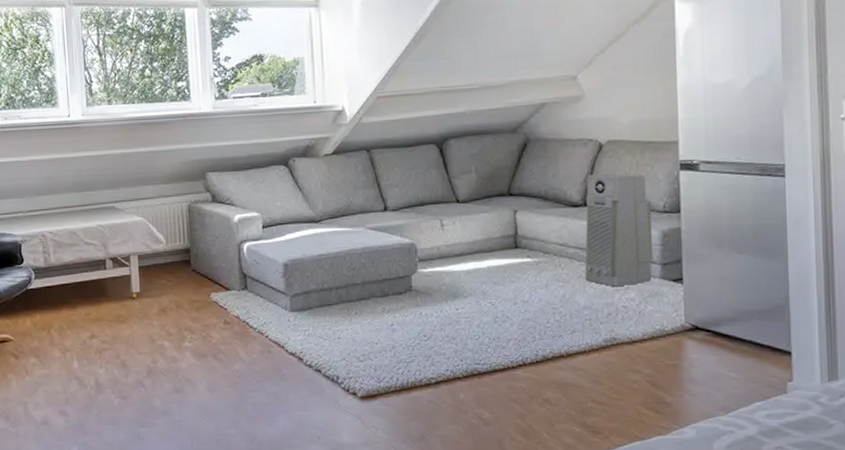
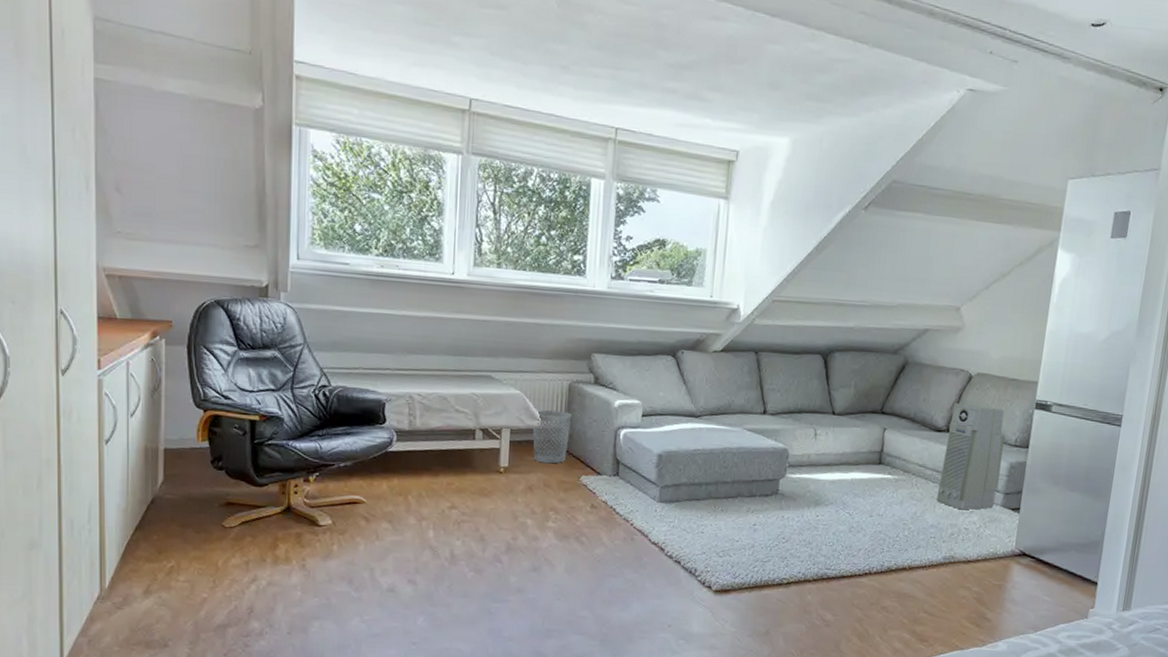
wastebasket: none [158,232,195,285] -> present [532,410,572,464]

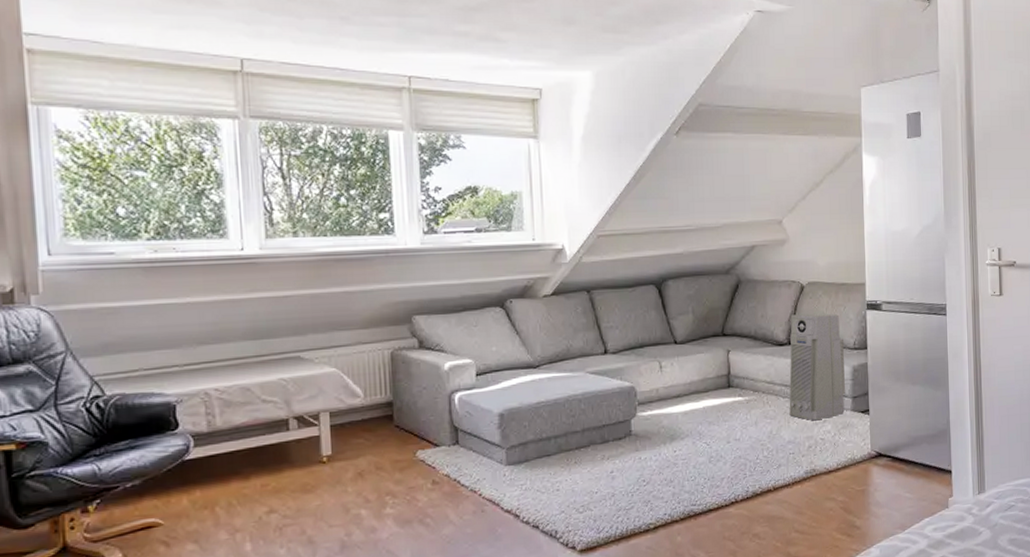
wastebasket: present [532,410,572,464] -> none [354,383,399,444]

